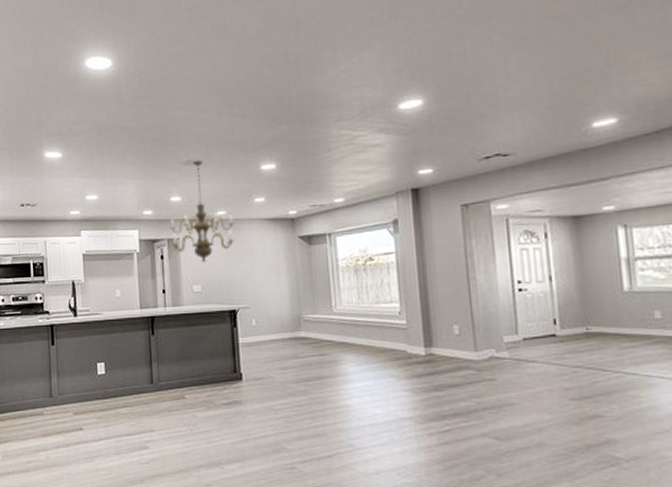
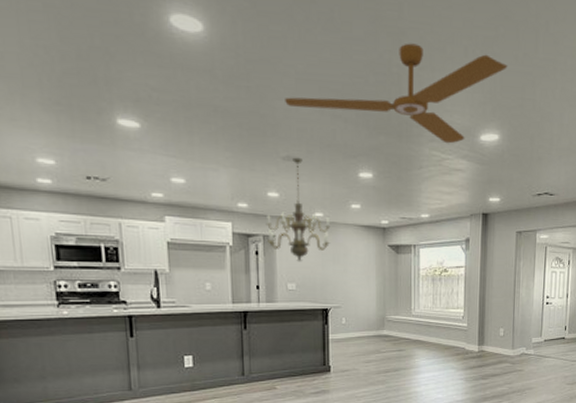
ceiling fan: none [184,19,425,120] -> present [285,43,508,144]

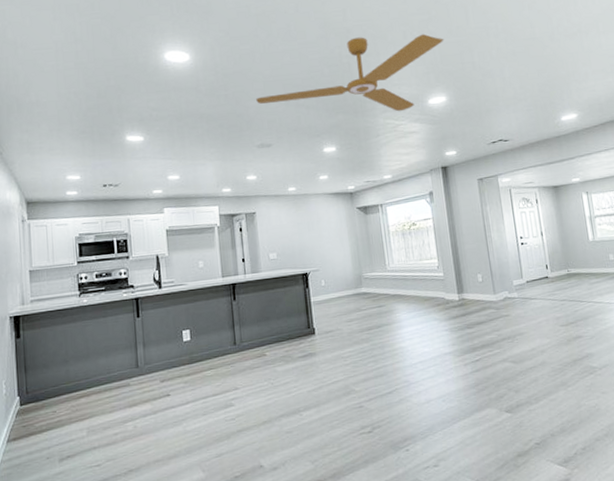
chandelier: present [265,157,331,262] -> none [247,143,305,234]

